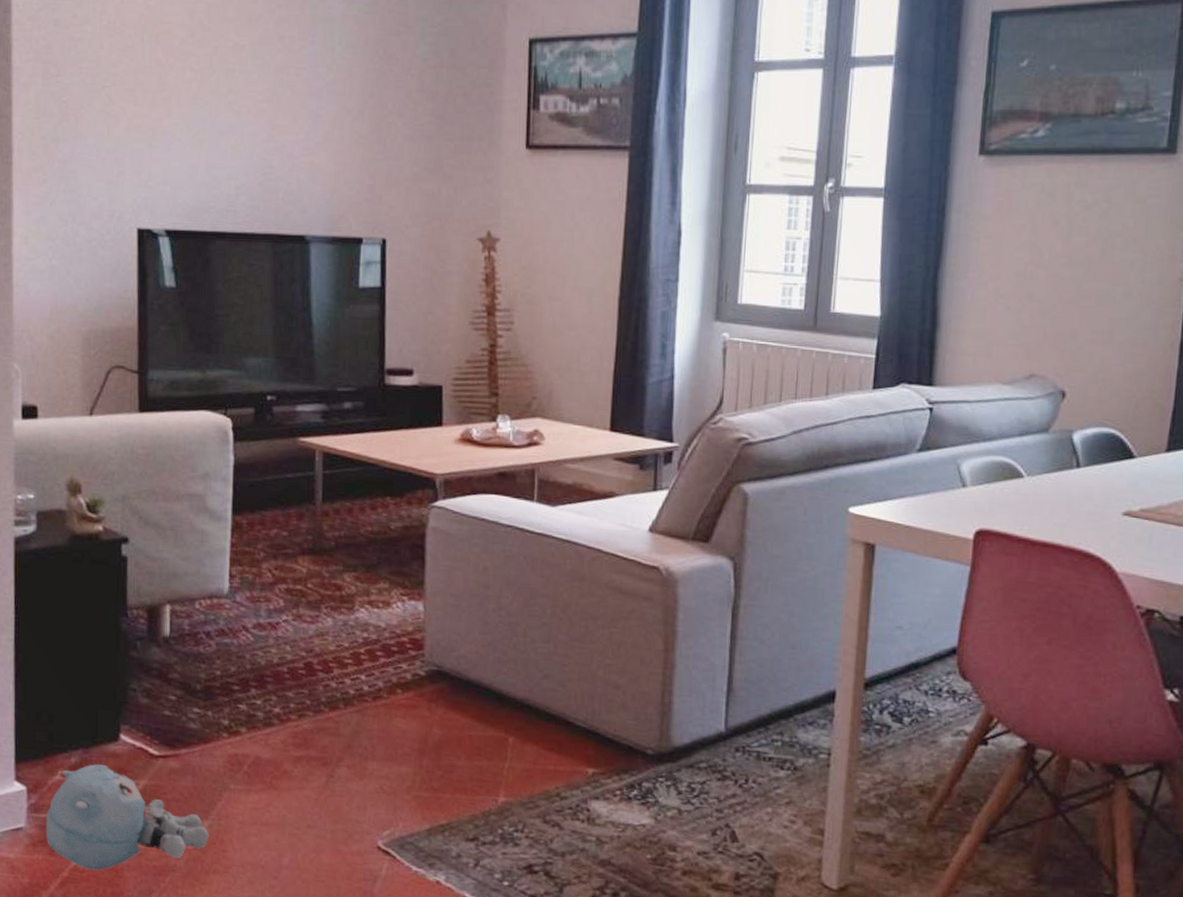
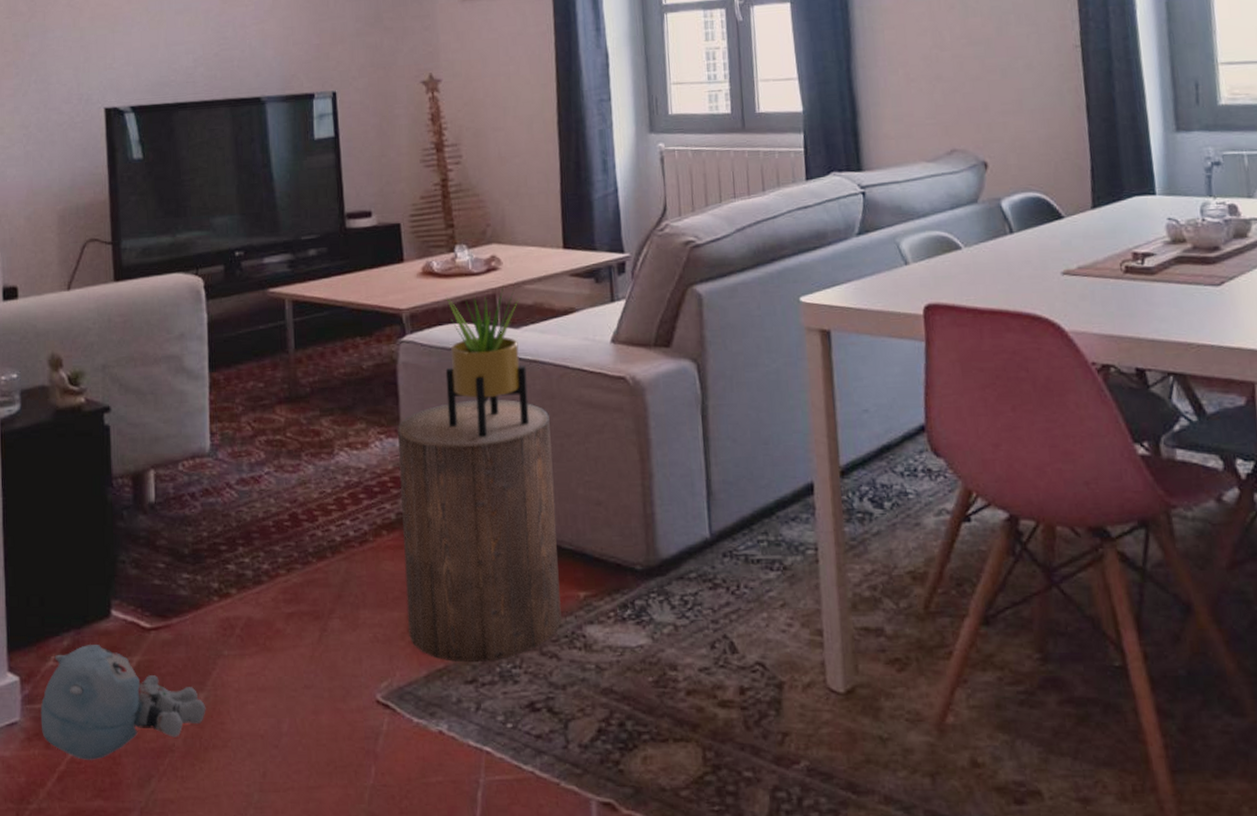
stool: none [415,572,577,823] -> present [398,399,562,663]
potted plant: none [473,460,560,611] -> present [445,284,530,438]

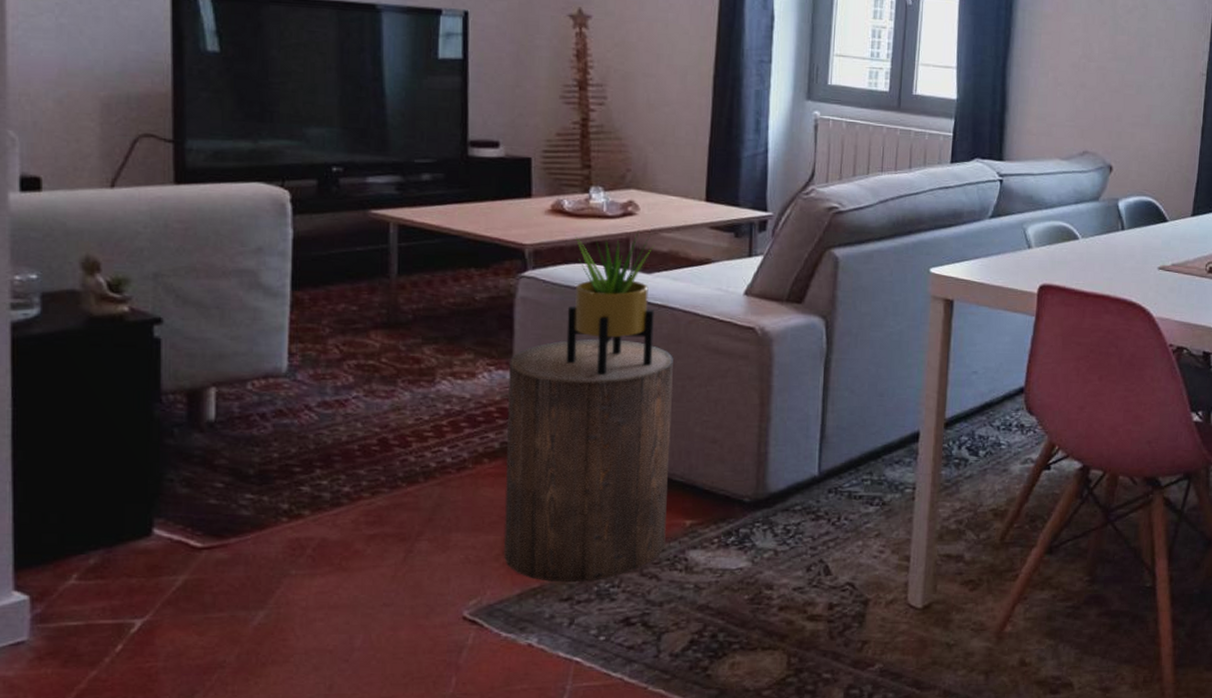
plush toy: present [40,645,206,760] -> none [56,563,266,678]

